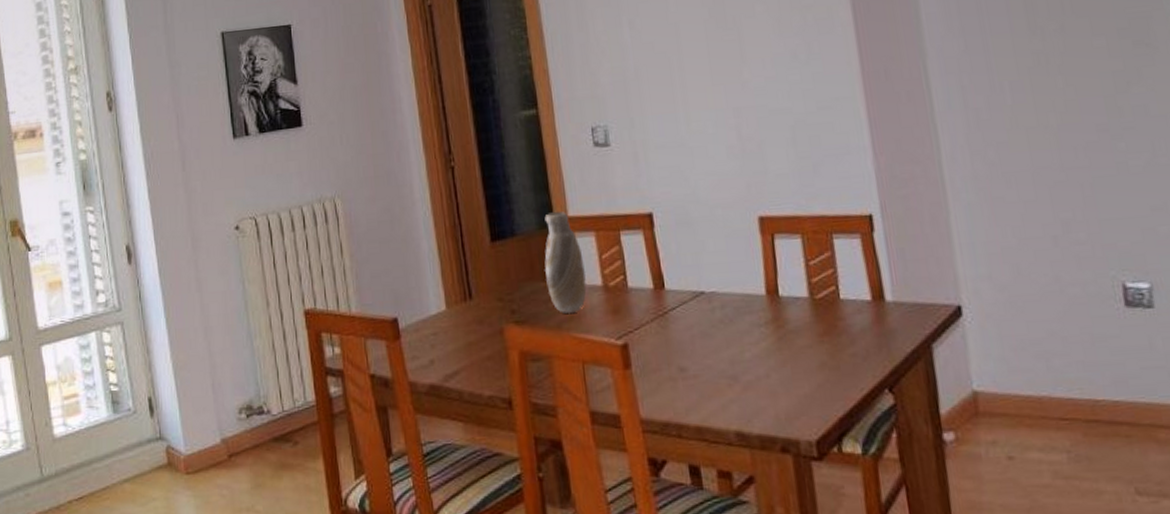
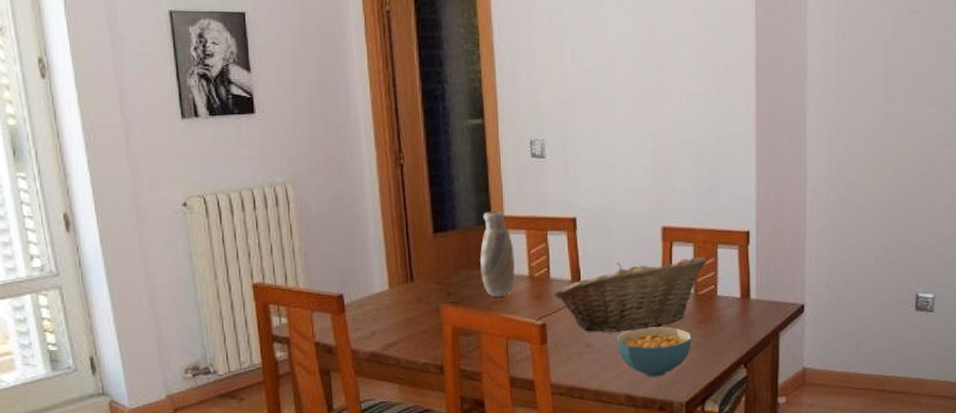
fruit basket: none [634,250,822,352] -> present [554,256,707,332]
cereal bowl: none [717,342,815,408] -> present [617,327,692,377]

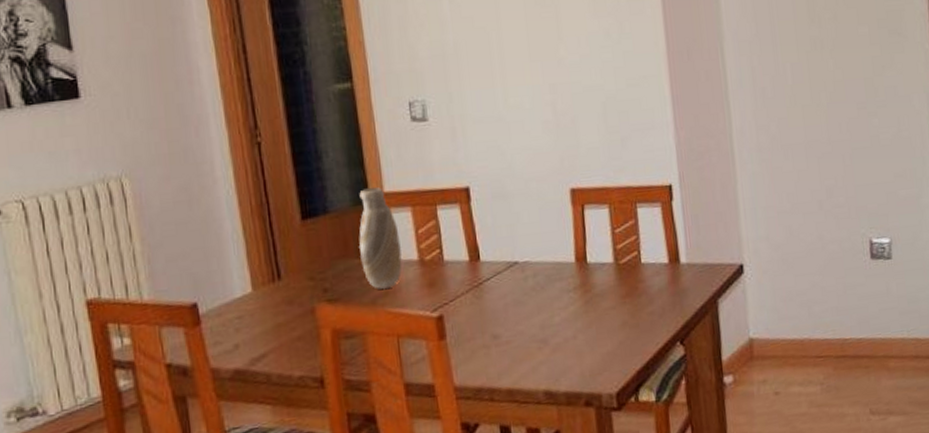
fruit basket: present [554,256,707,332] -> none [449,219,627,320]
cereal bowl: present [617,327,692,377] -> none [528,305,617,367]

